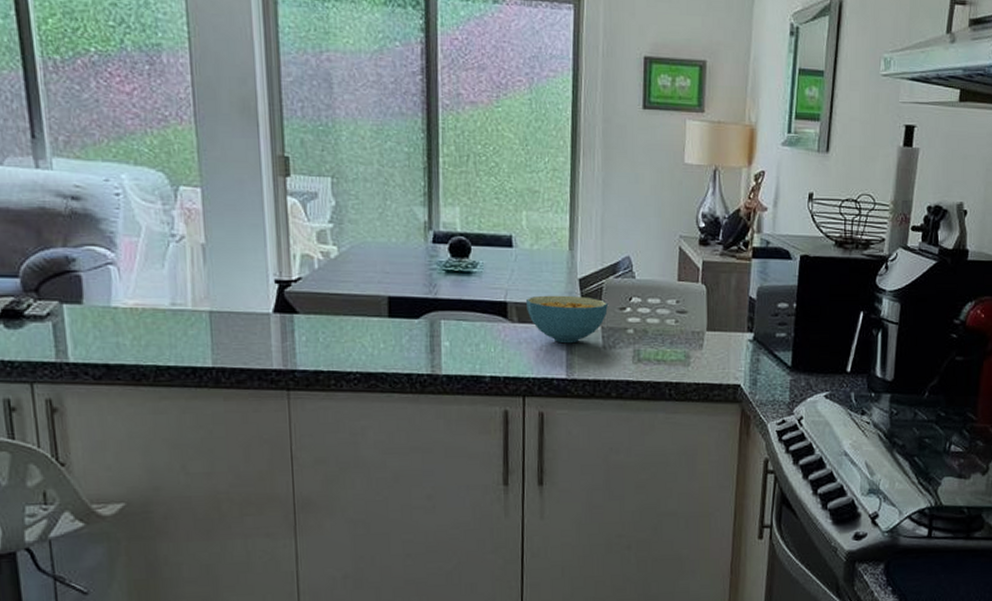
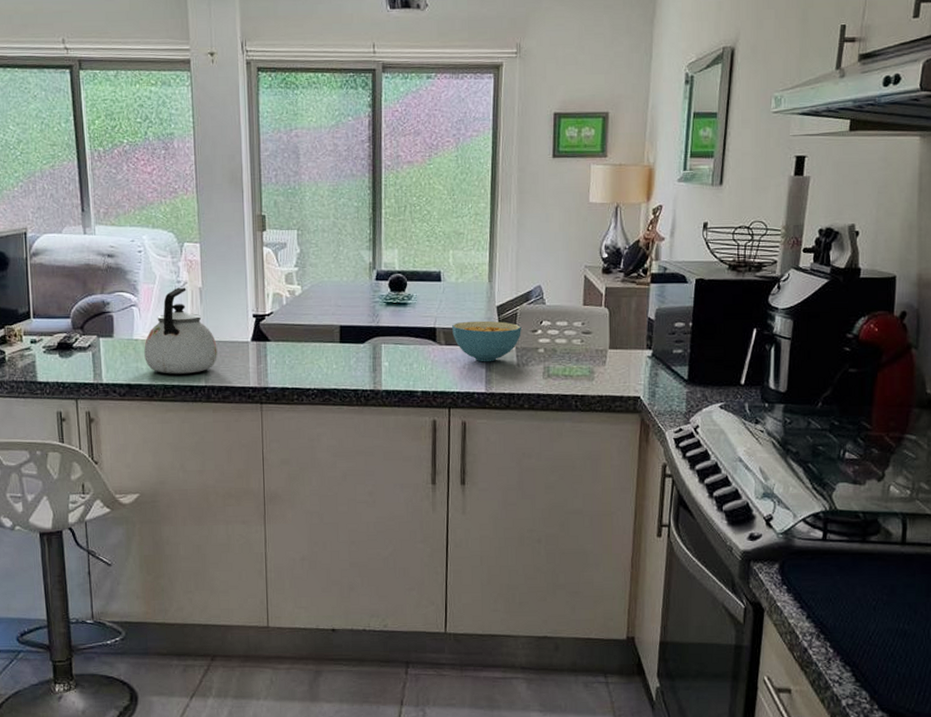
kettle: none [126,242,229,352] -> present [144,287,218,374]

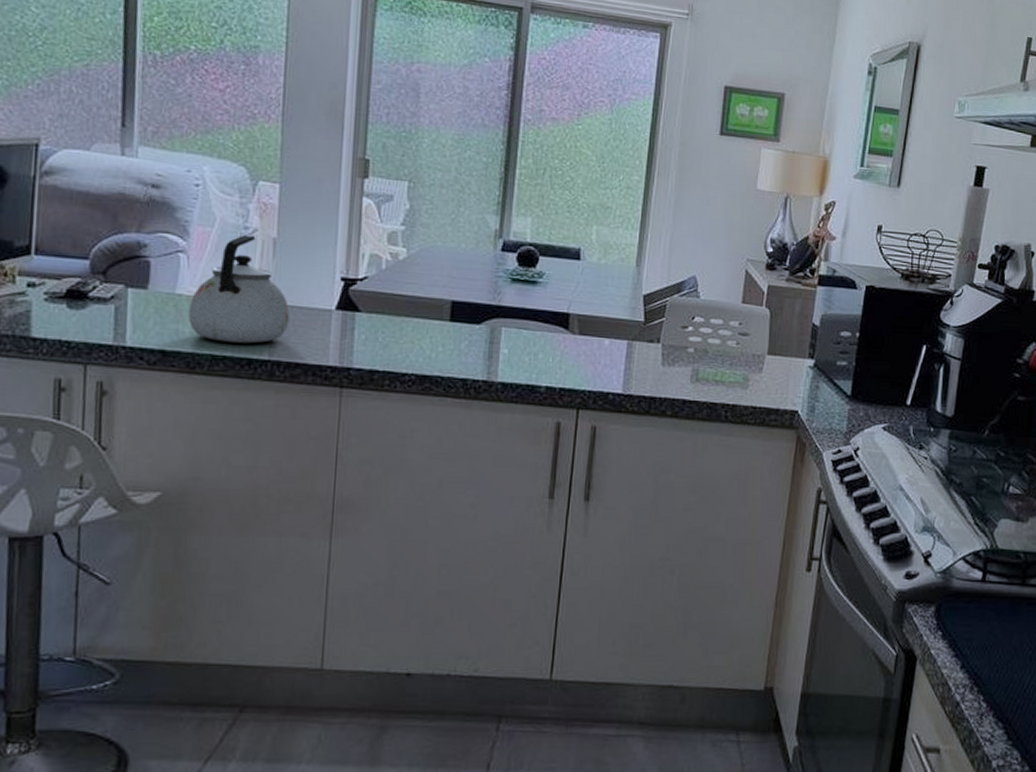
cereal bowl: present [452,320,521,362] -> none [588,309,670,359]

